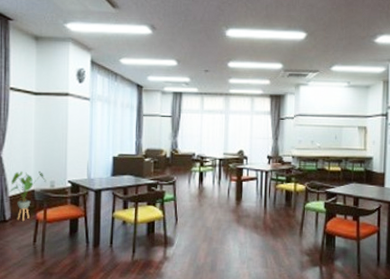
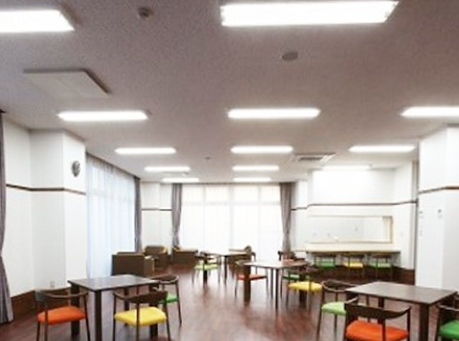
house plant: present [9,170,46,222] -> none [10,270,46,323]

